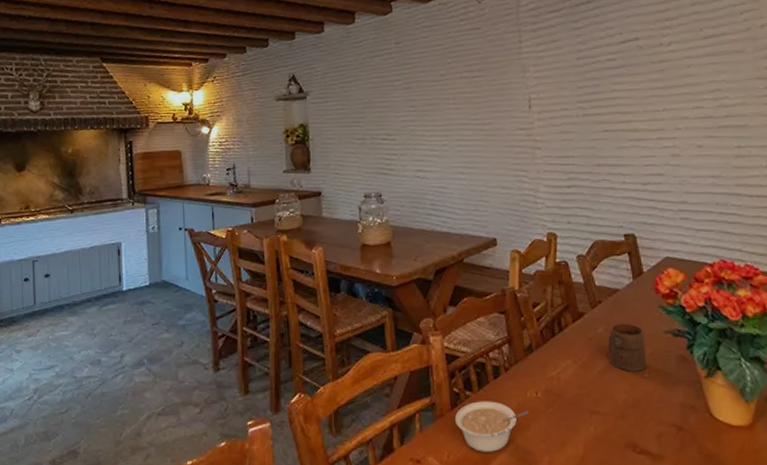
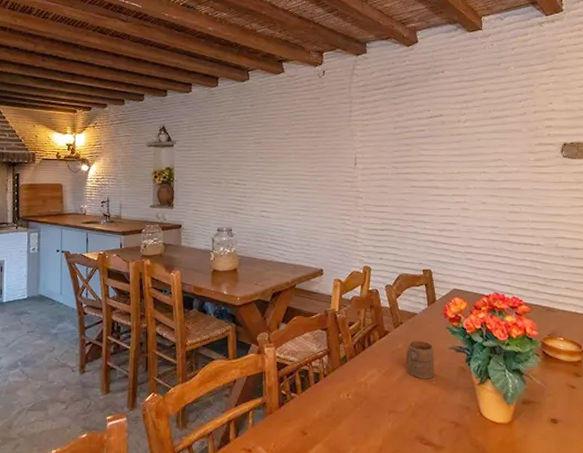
legume: present [455,401,529,452] -> none [282,401,341,443]

